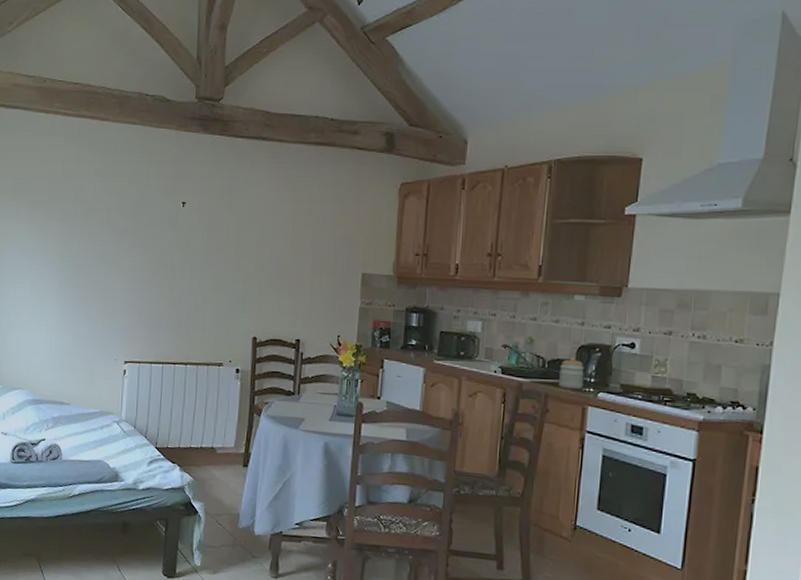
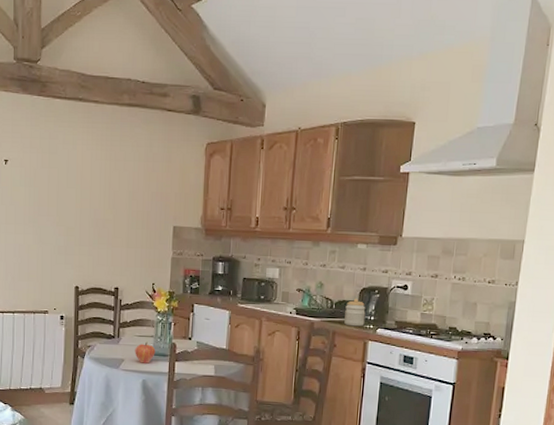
fruit: none [316,400,340,424] -> present [135,342,156,364]

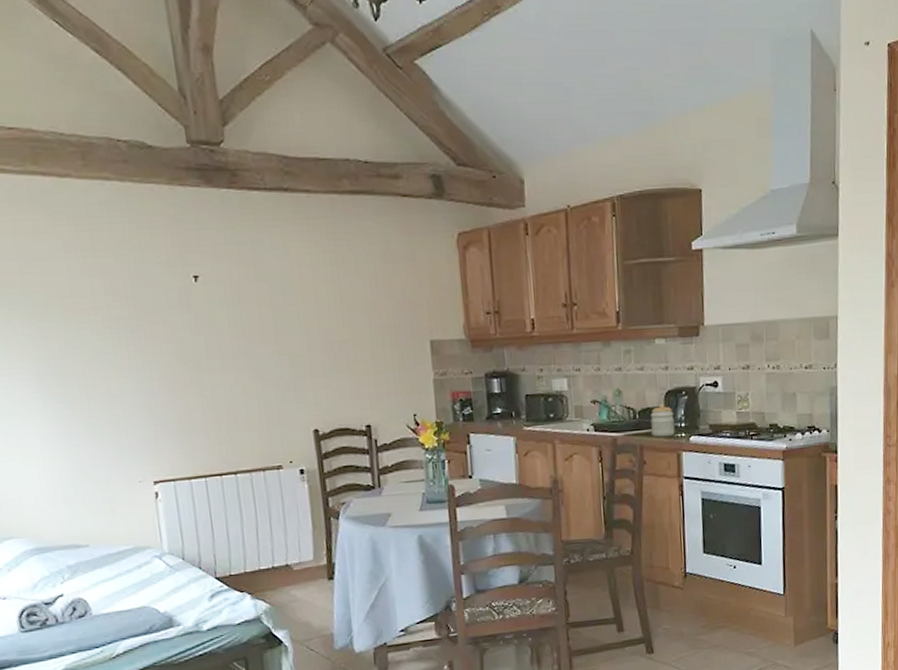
fruit: present [135,342,156,364] -> none [403,488,430,516]

